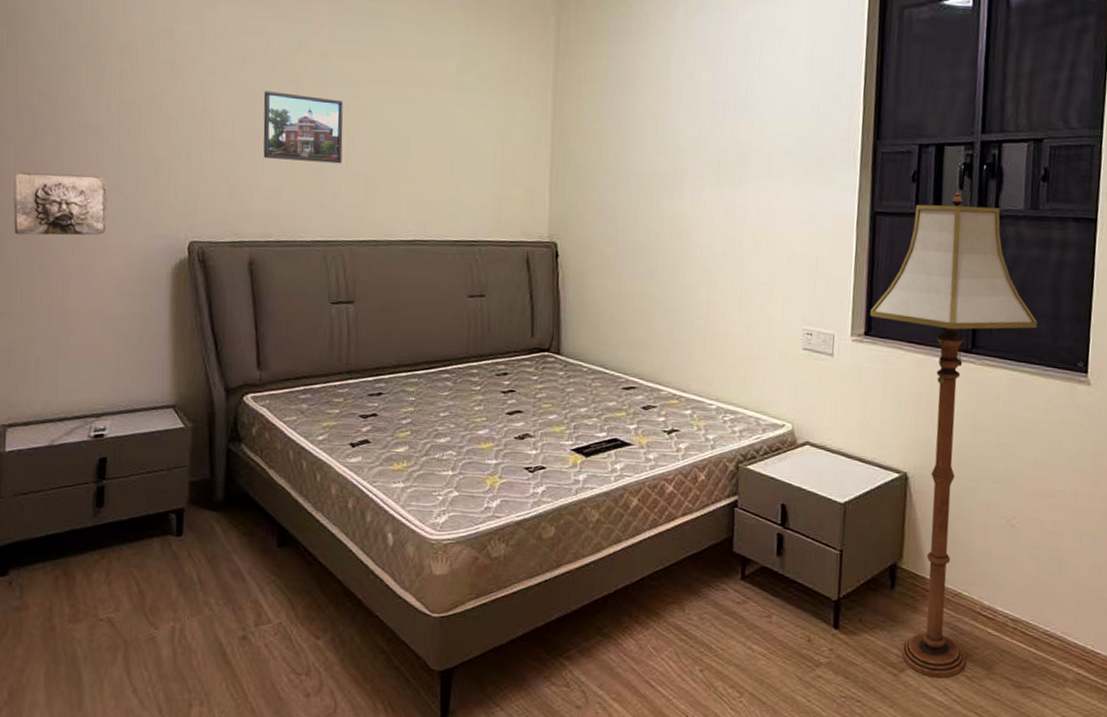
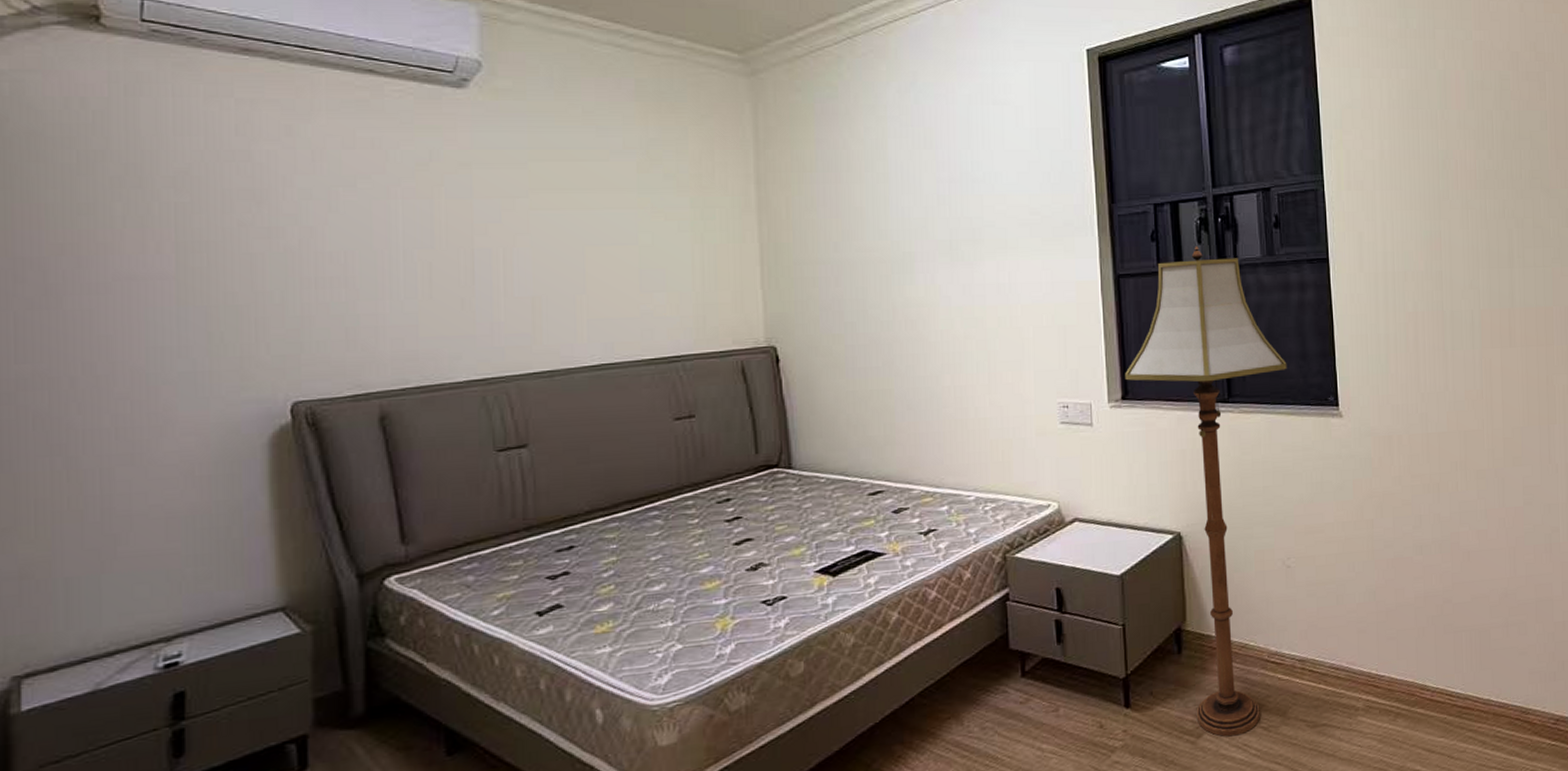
wall relief: present [13,172,108,236] -> none [16,337,166,425]
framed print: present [263,91,343,164] -> none [385,212,498,291]

